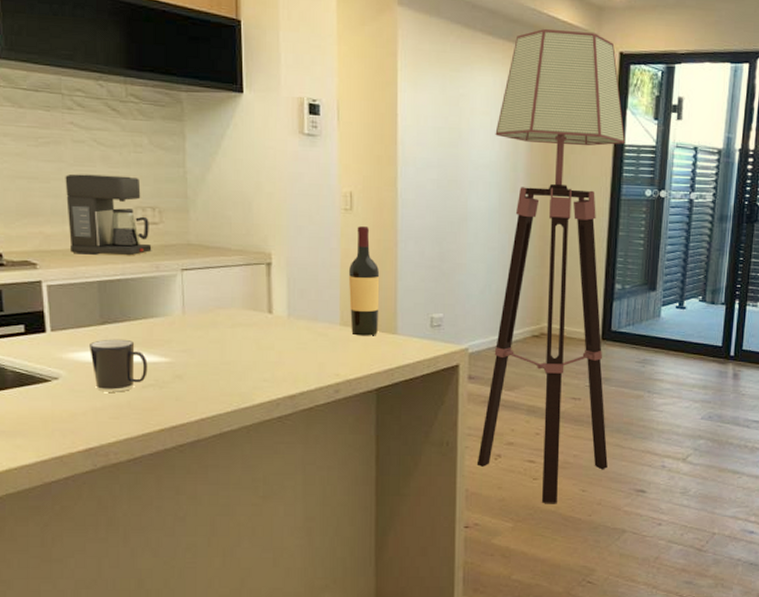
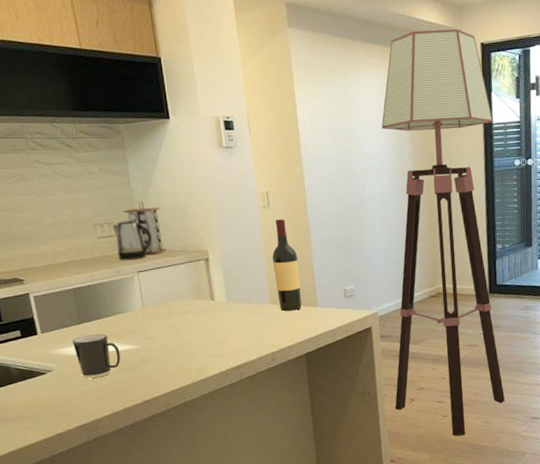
coffee maker: present [65,174,152,256] -> none [36,199,112,268]
kettle: none [156,206,205,255] -> present [112,220,153,261]
spice rack: none [173,185,220,252] -> present [124,200,166,256]

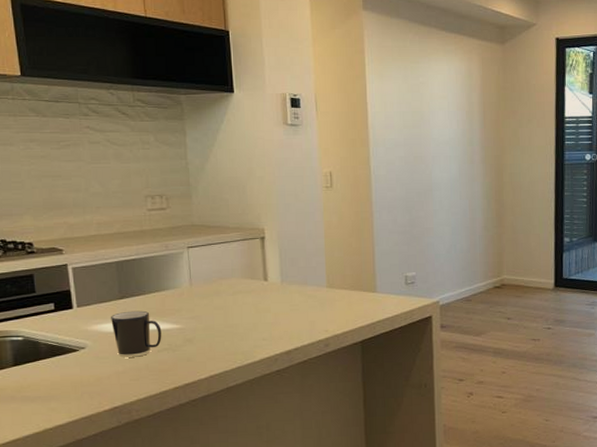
kettle: present [112,220,153,261] -> none [164,193,207,235]
spice rack: present [124,200,166,256] -> none [178,173,220,231]
wine bottle: present [272,219,302,312] -> none [331,201,361,296]
floor lamp: present [381,29,505,436] -> none [452,23,567,433]

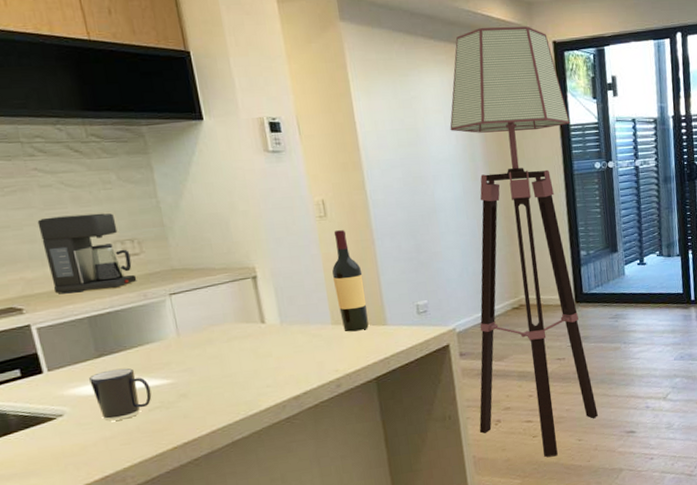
coffee maker: none [84,170,161,239] -> present [37,213,137,293]
wine bottle: none [331,201,361,296] -> present [331,230,369,332]
floor lamp: none [452,23,567,433] -> present [450,26,598,457]

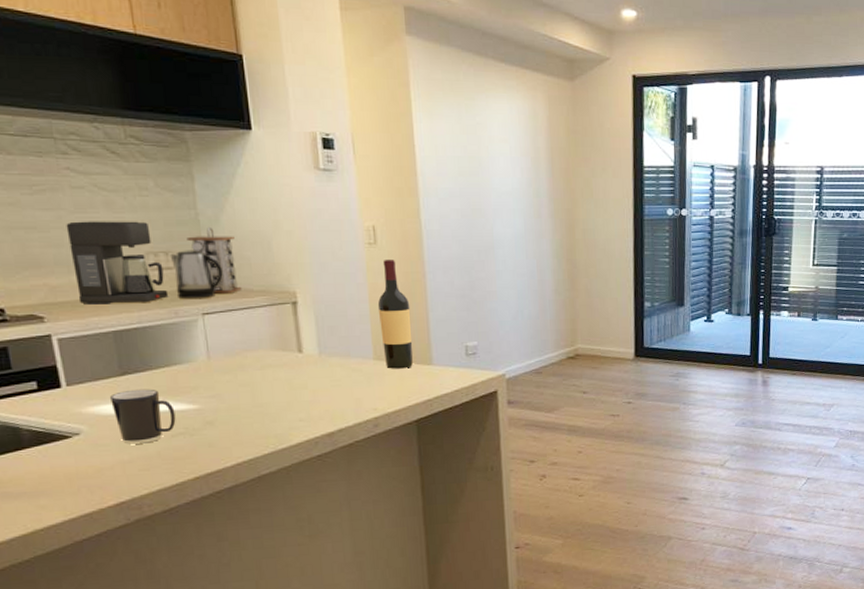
kettle: none [135,235,187,282] -> present [169,250,224,300]
spice rack: none [150,212,205,276] -> present [186,226,242,295]
floor lamp: present [450,26,598,457] -> none [515,55,650,518]

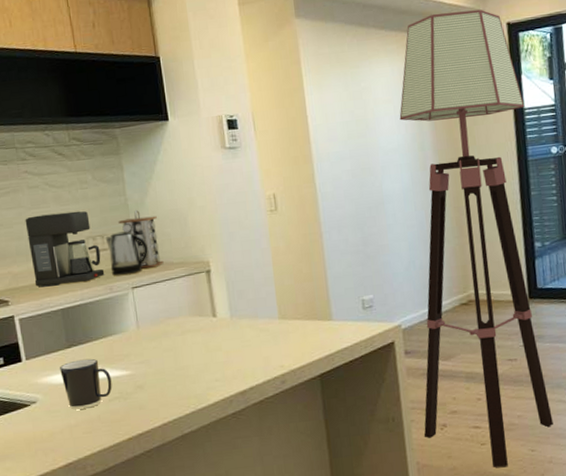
wine bottle: present [377,260,413,369] -> none [280,223,314,327]
floor lamp: none [515,55,650,518] -> present [399,9,553,467]

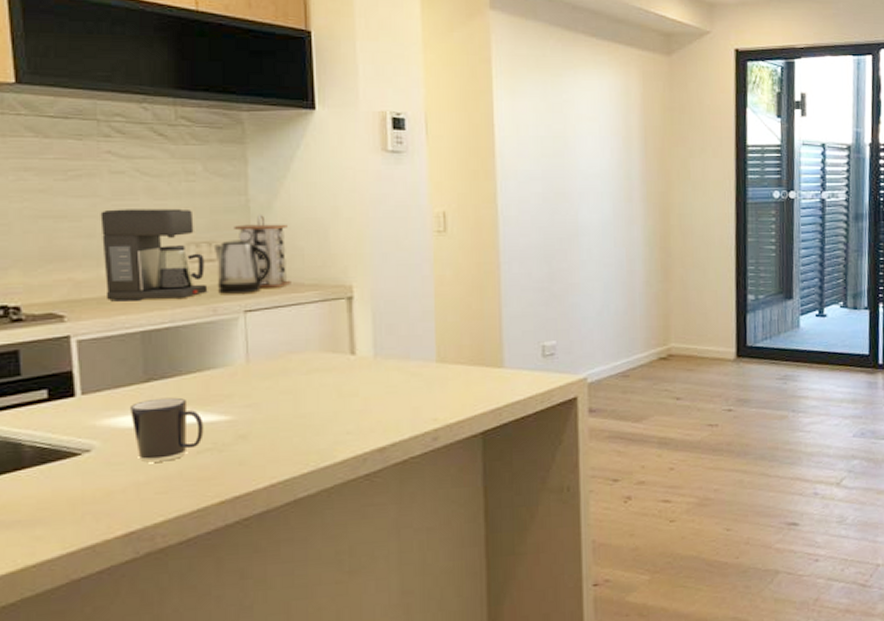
floor lamp: present [399,9,553,467] -> none [603,29,753,548]

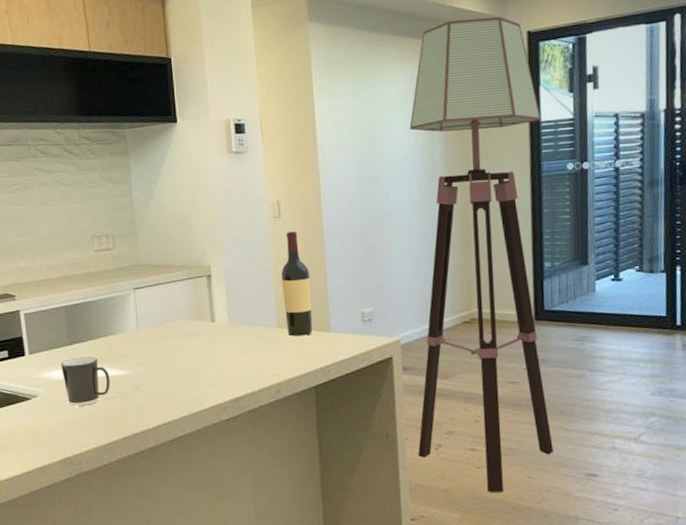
coffee maker: present [100,208,208,300] -> none [34,209,108,283]
kettle: present [213,240,273,295] -> none [110,232,152,277]
spice rack: present [234,214,291,290] -> none [123,210,166,271]
wine bottle: none [444,249,482,373] -> present [281,231,313,337]
floor lamp: none [603,29,753,548] -> present [409,17,553,492]

